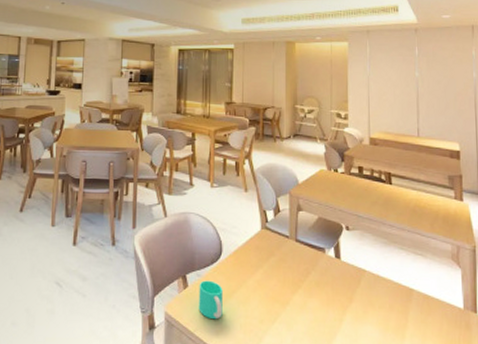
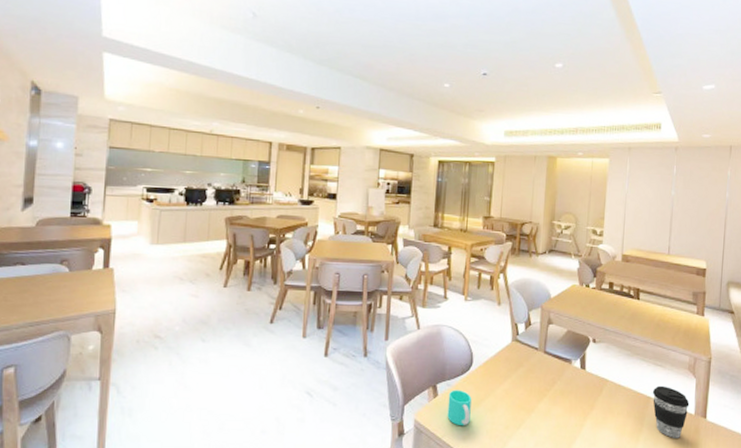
coffee cup: none [414,276,457,335] -> present [652,385,690,438]

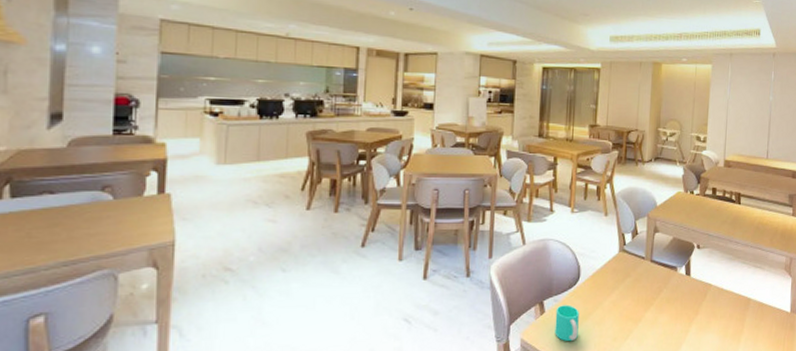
coffee cup: present [652,385,690,438] -> none [752,286,786,337]

